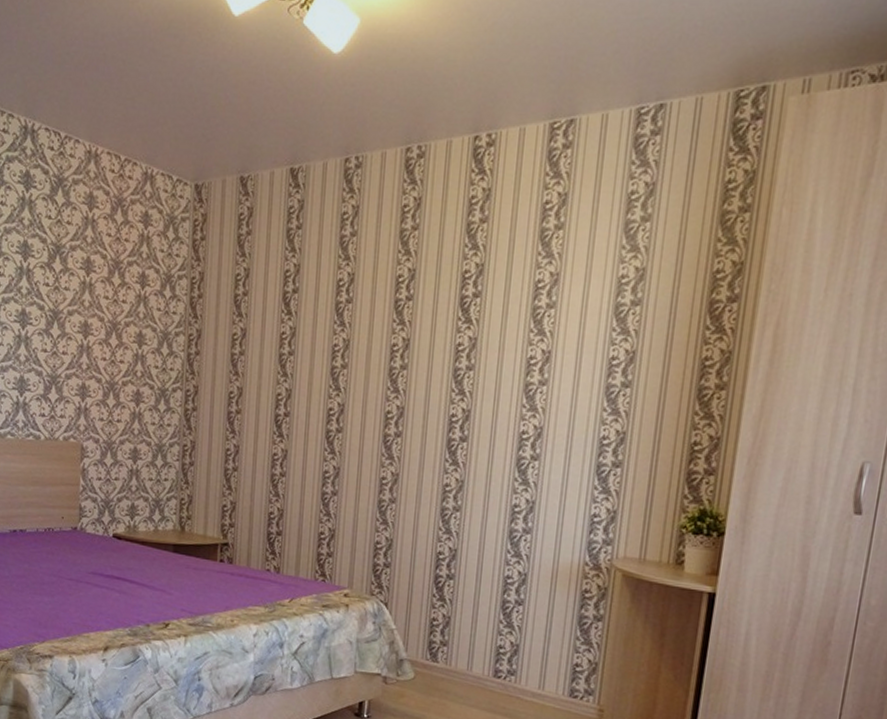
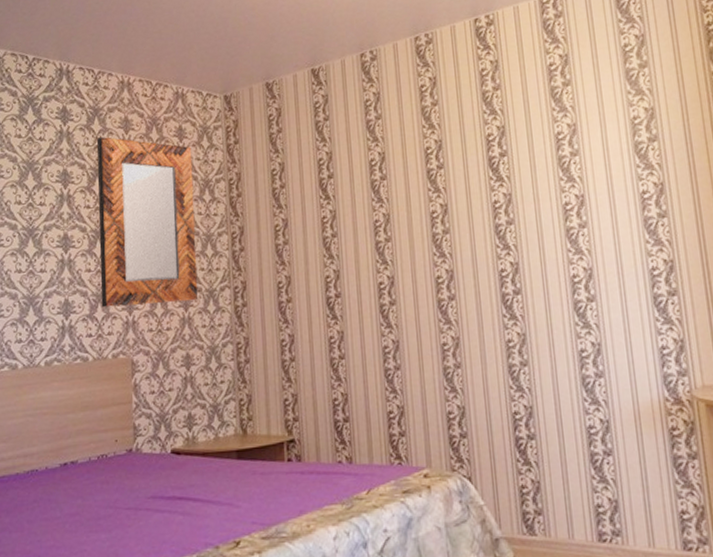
home mirror: none [55,211,156,398] -> present [97,137,198,308]

